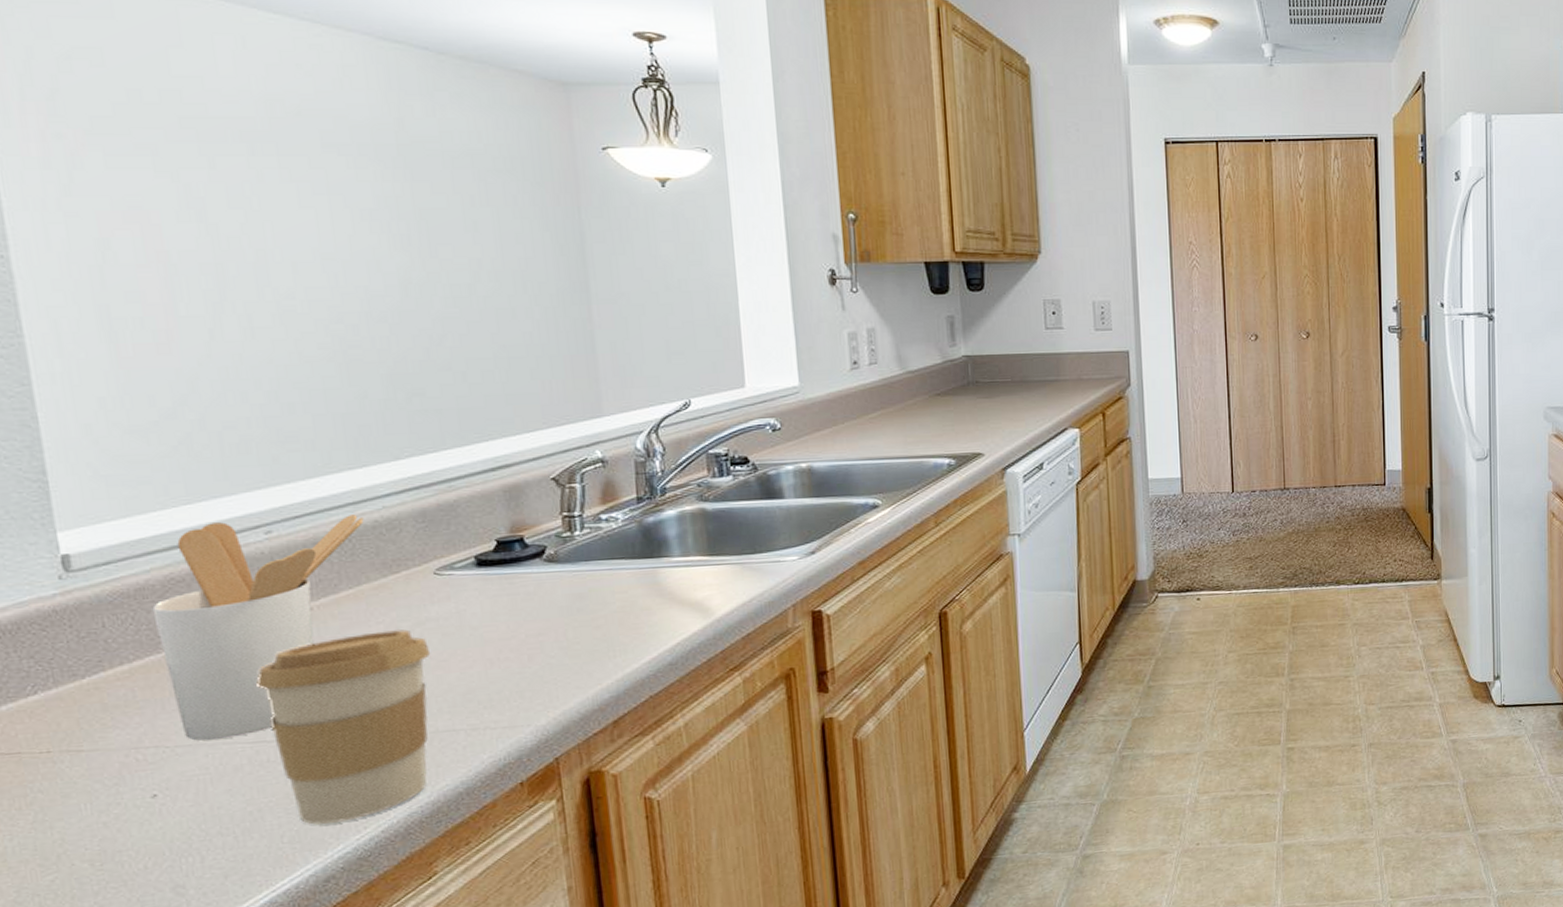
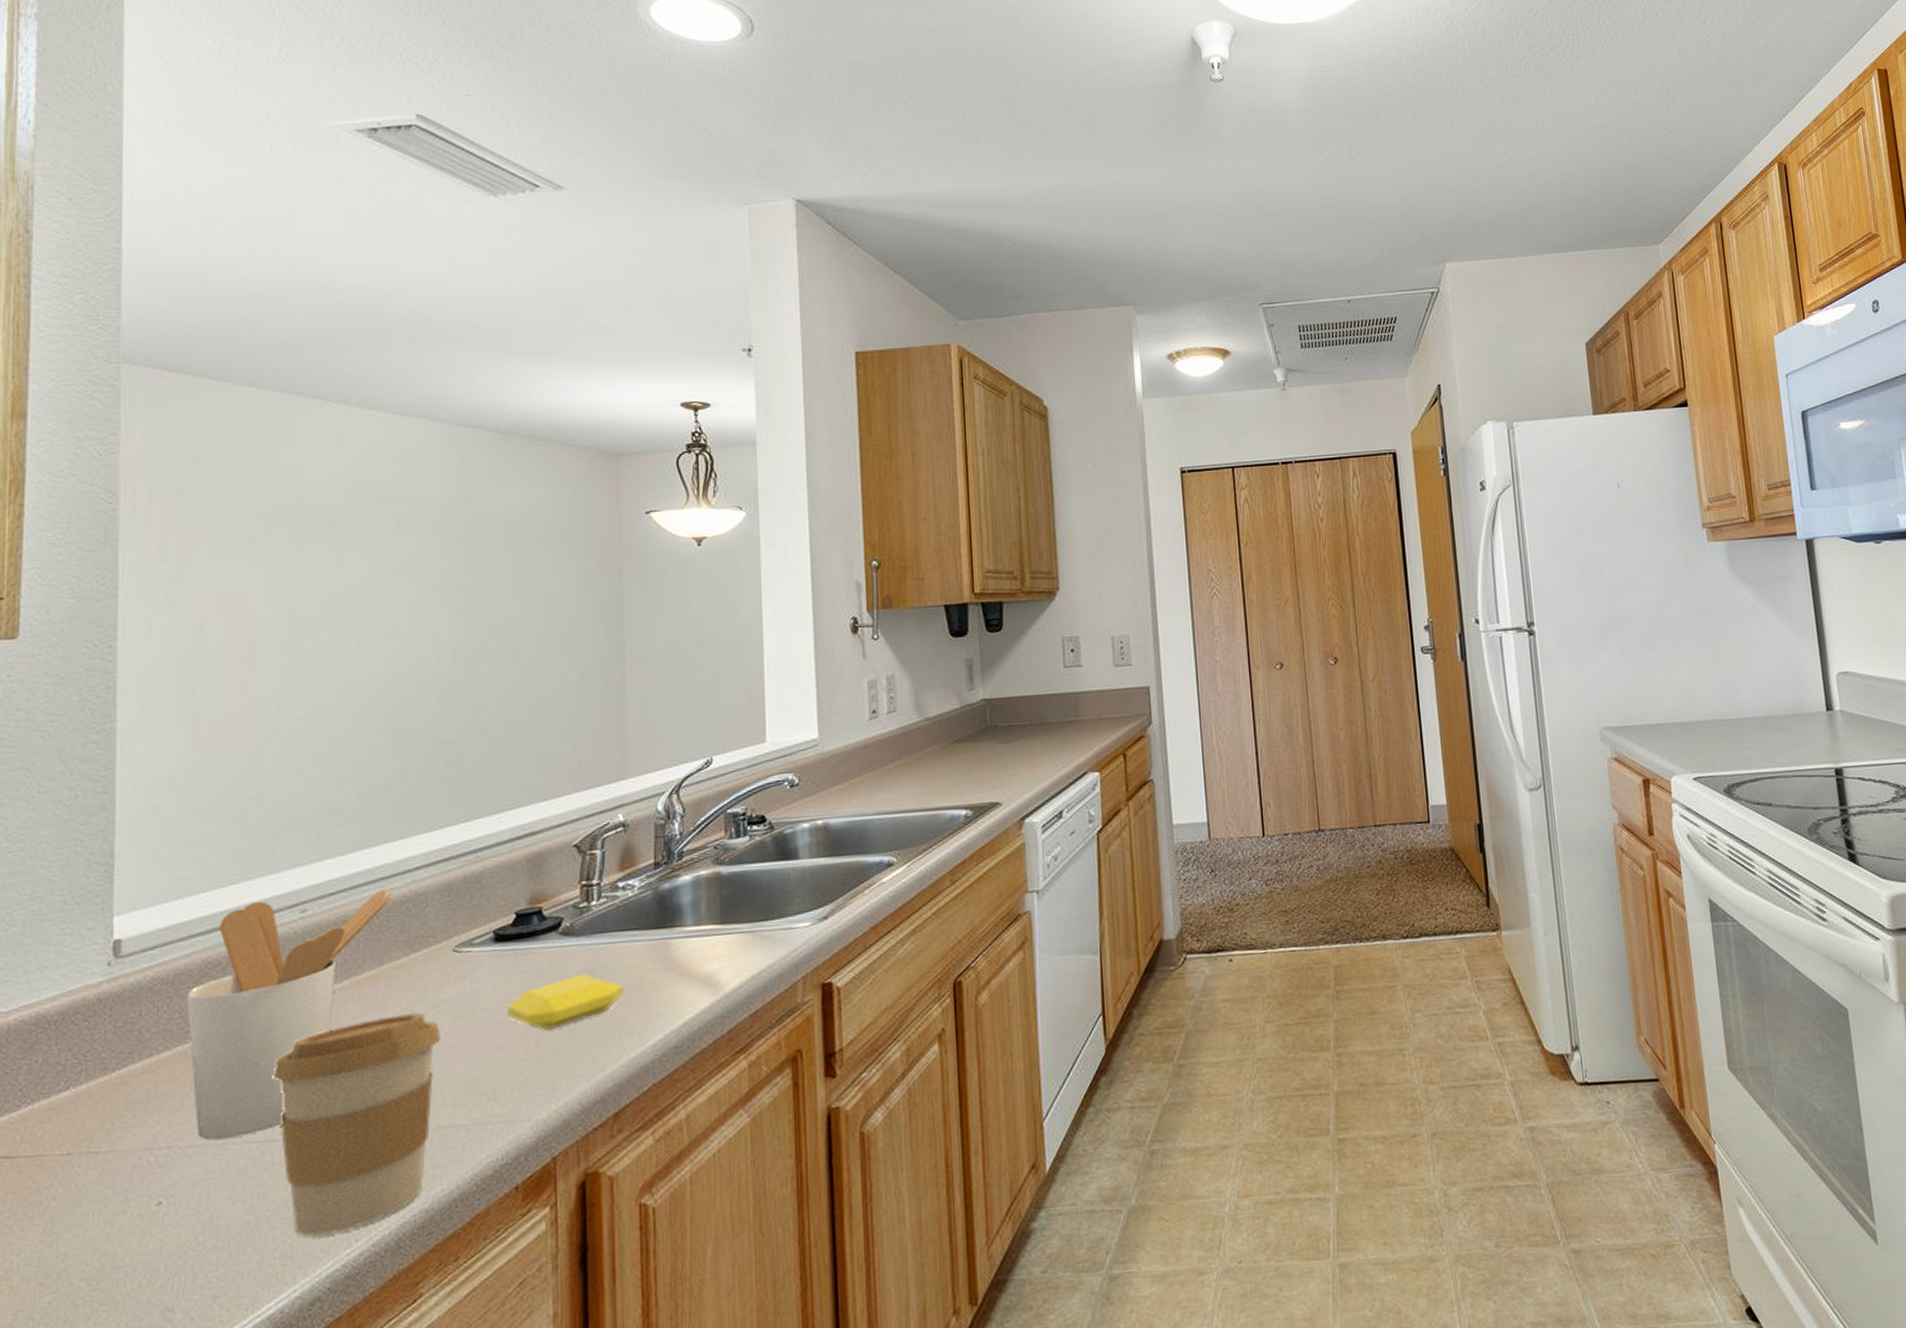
soap bar: none [496,597,614,648] -> present [507,973,623,1031]

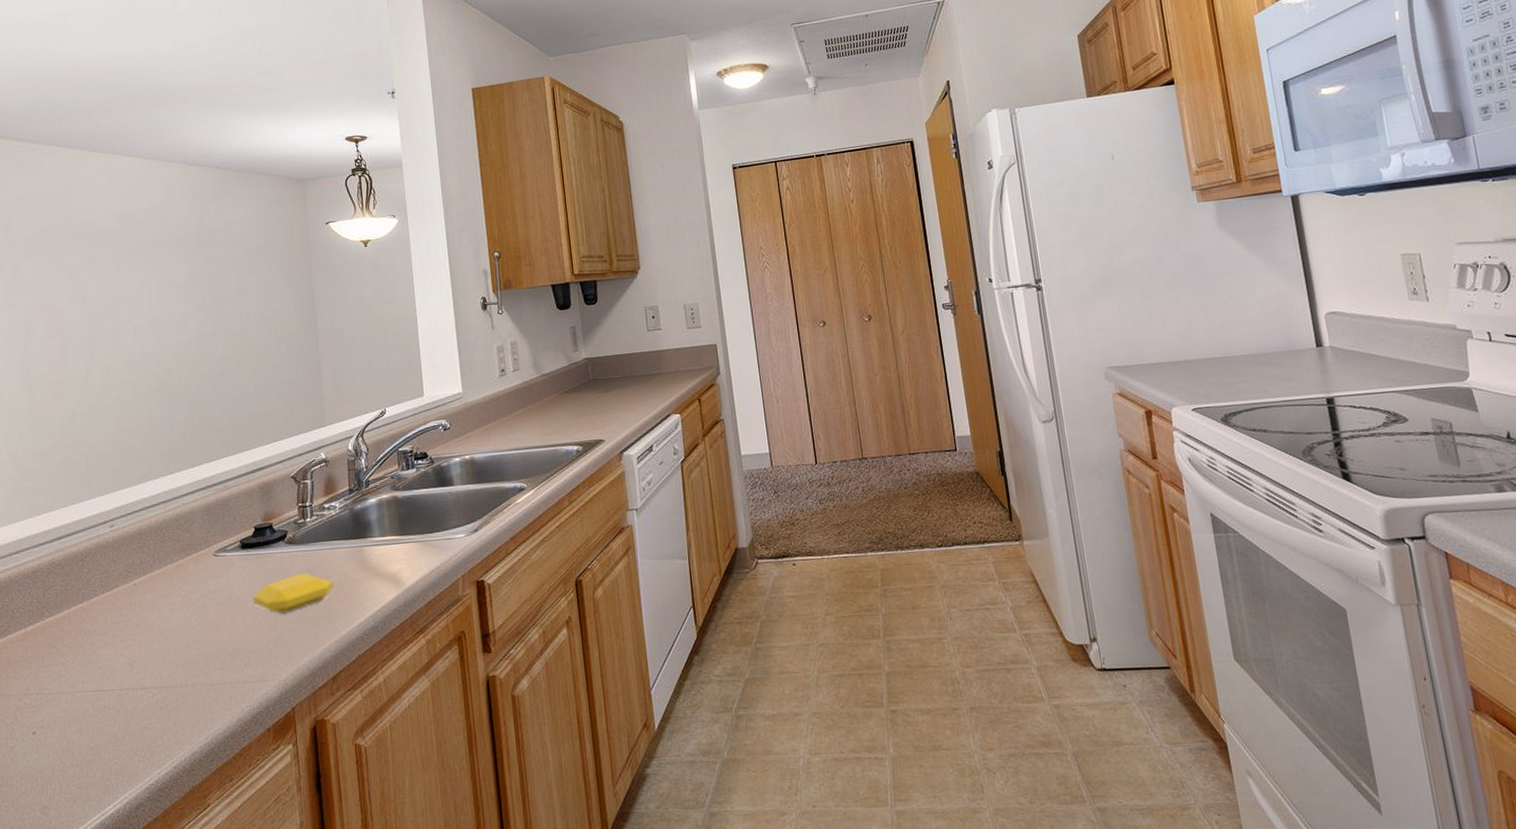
utensil holder: present [187,890,393,1140] -> none [41,510,171,689]
coffee cup: present [272,1013,442,1237] -> none [100,600,210,760]

